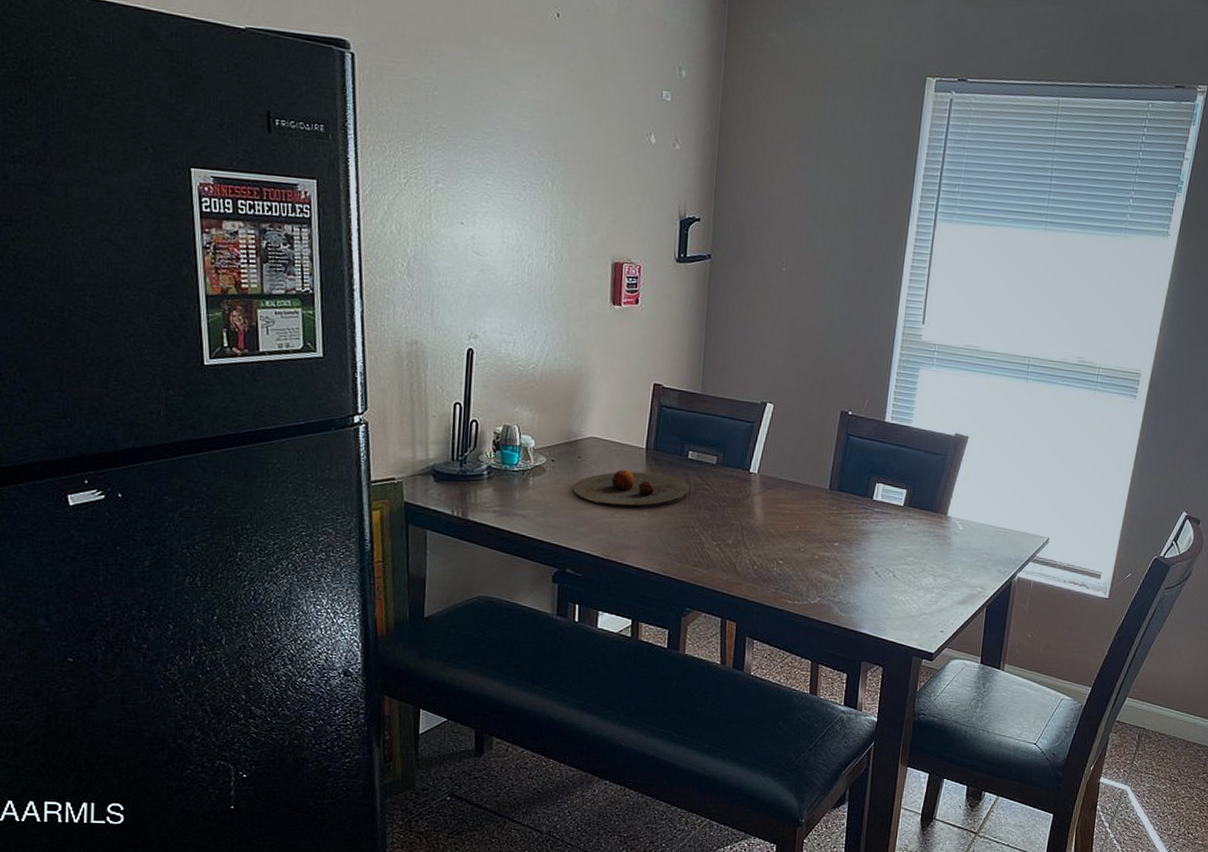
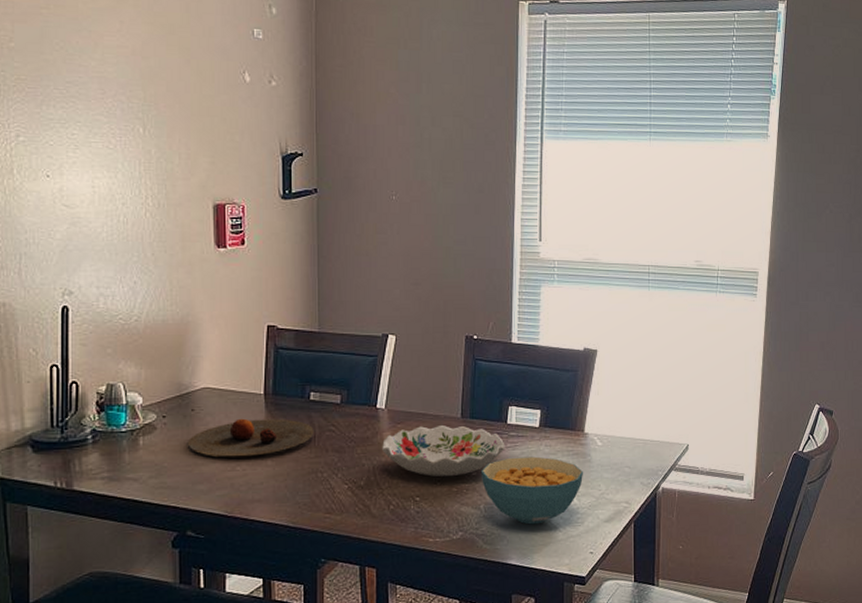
decorative bowl: none [751,493,869,544] -> present [382,424,505,477]
cereal bowl: none [843,532,943,599] -> present [480,456,584,525]

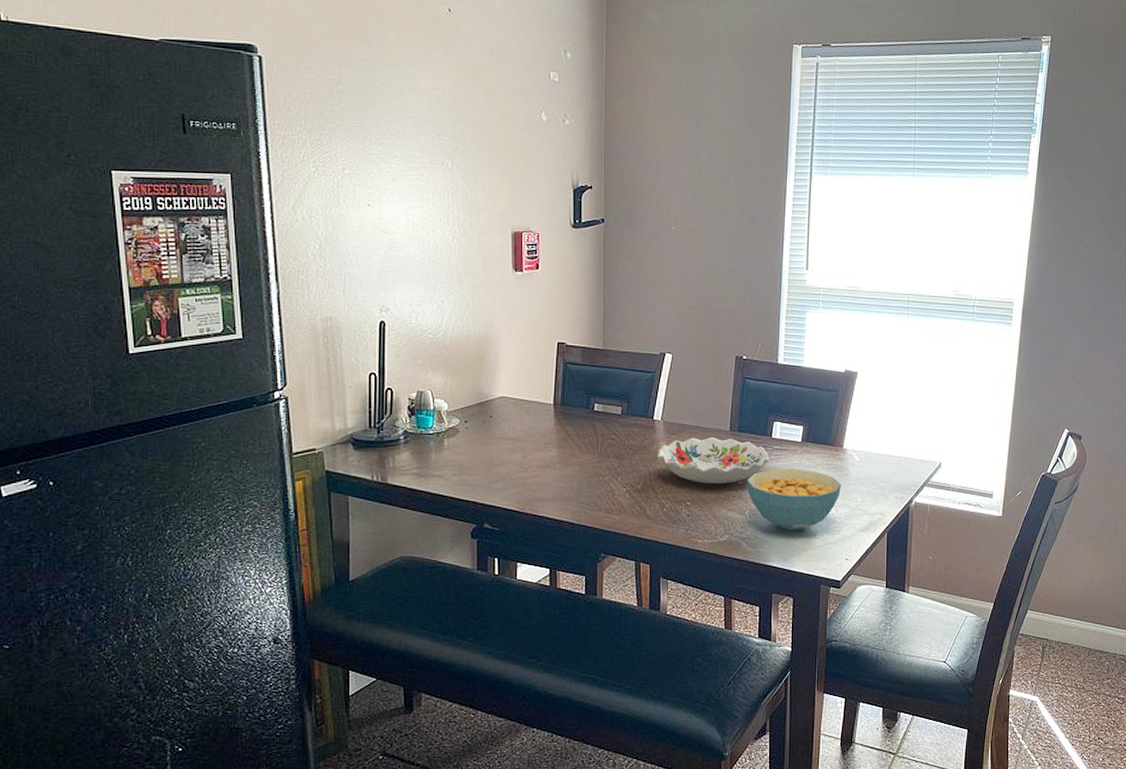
plate: present [187,418,314,458] -> none [485,425,597,460]

